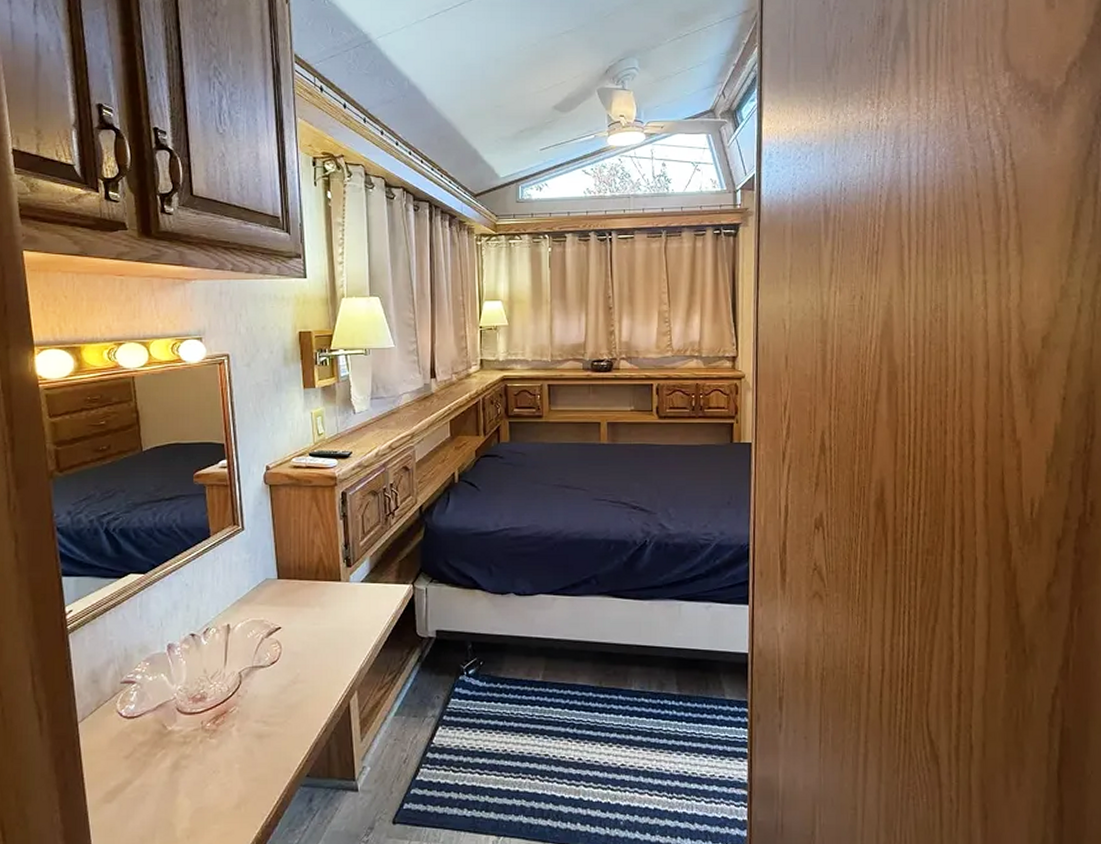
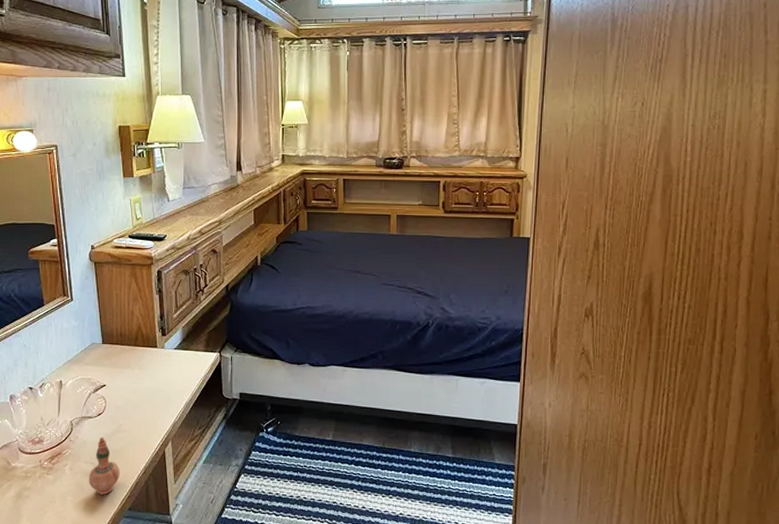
perfume bottle: none [259,689,298,760] -> present [88,437,121,495]

